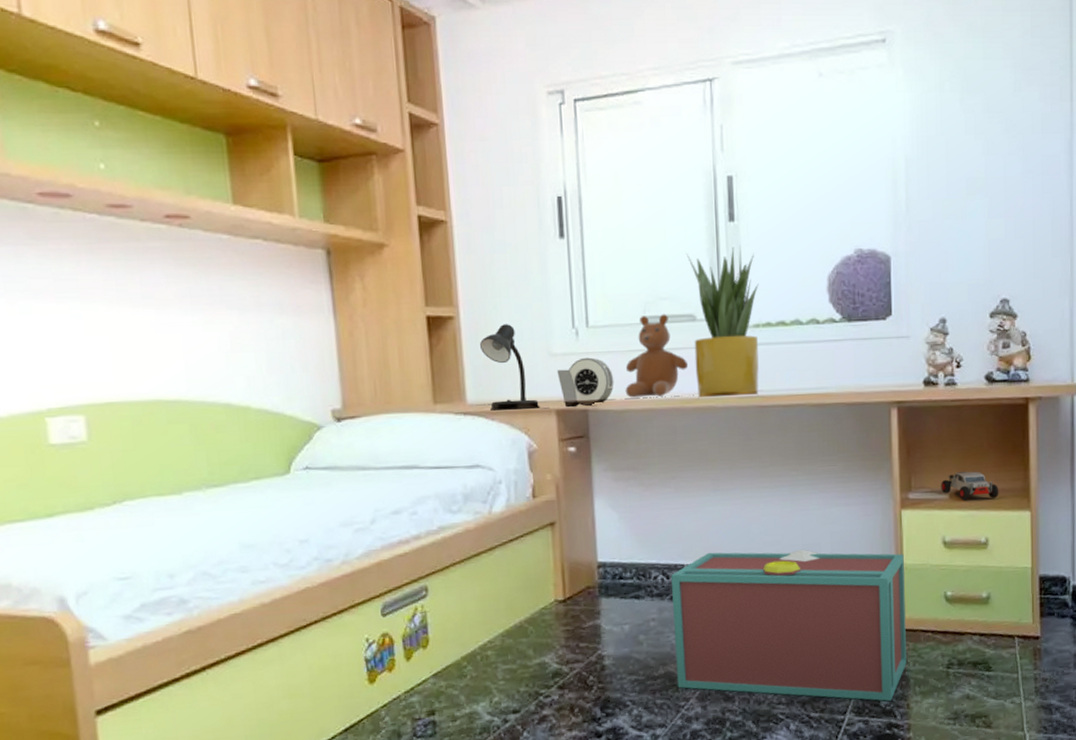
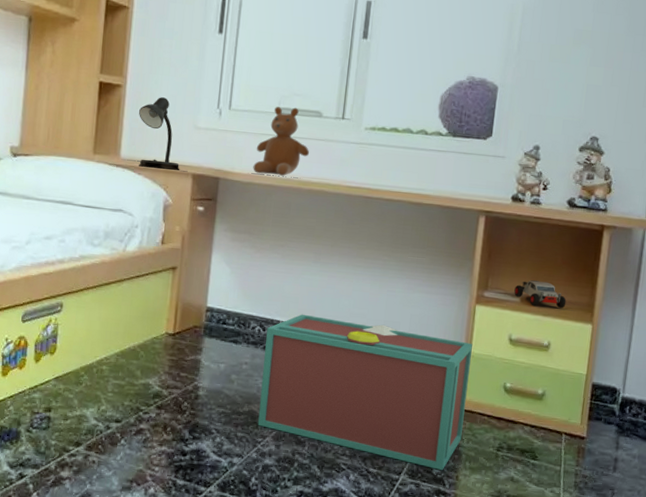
alarm clock: present [557,357,614,408] -> none [198,134,245,176]
planter: present [687,245,759,398] -> none [313,60,380,187]

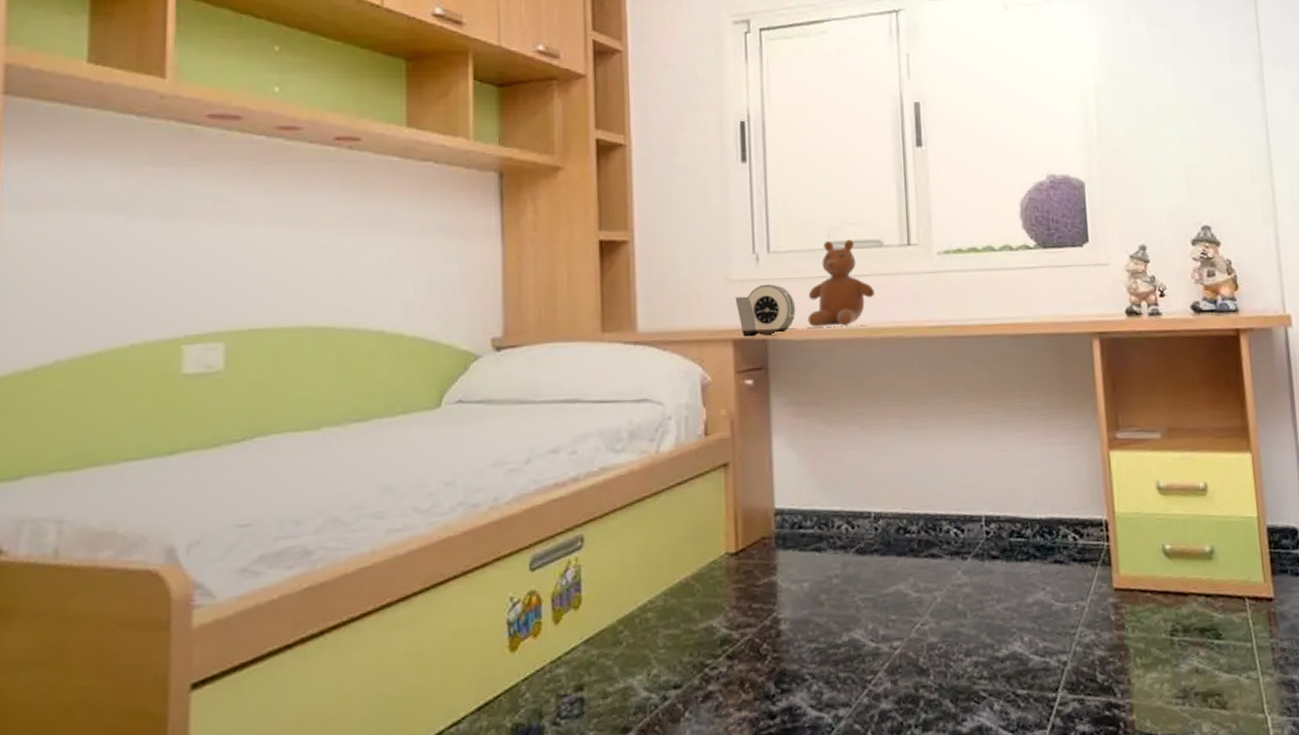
desk lamp: present [139,97,188,172] -> none [655,249,726,341]
alarm clock: none [198,134,245,176] -> present [735,284,796,338]
toy box: present [257,314,473,470] -> none [857,495,1125,676]
toy car: present [514,280,566,309] -> none [1151,408,1215,442]

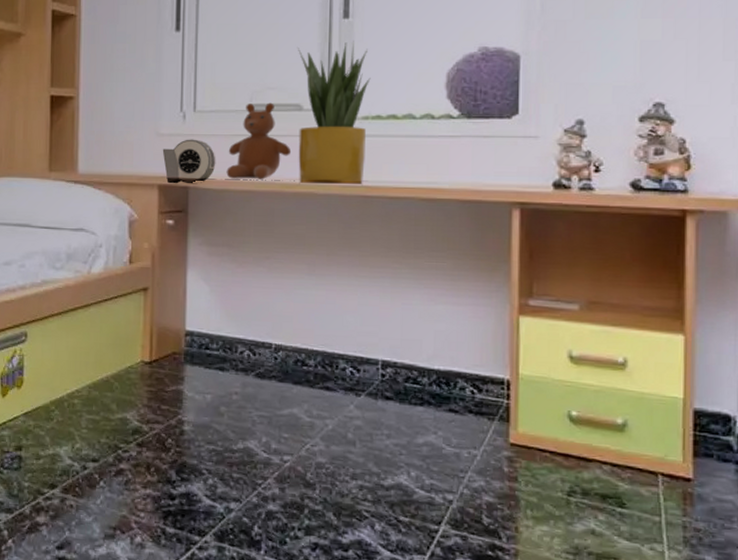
planter: none [873,170,951,328] -> present [298,41,371,185]

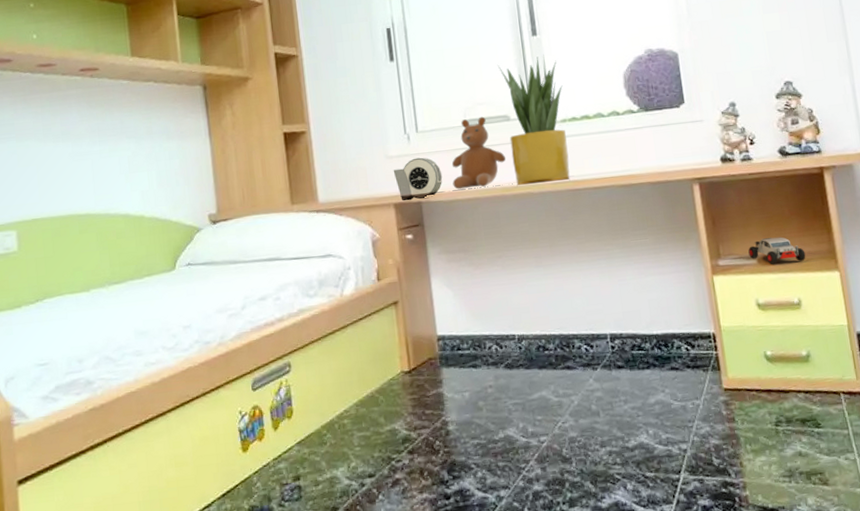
toy car: none [569,283,643,317] -> present [748,237,806,265]

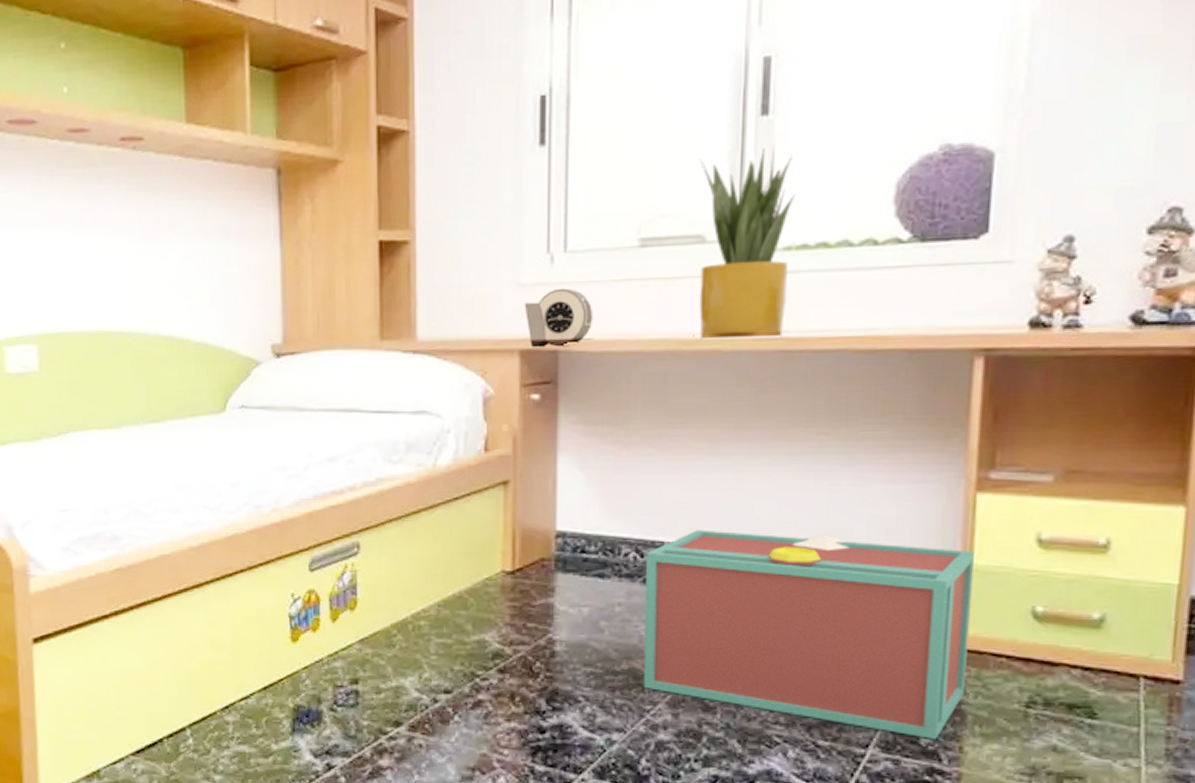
teddy bear: present [451,116,506,190] -> none [606,235,691,338]
toy box: none [504,316,735,460] -> present [643,529,974,739]
toy car: present [748,237,806,265] -> none [1041,447,1136,487]

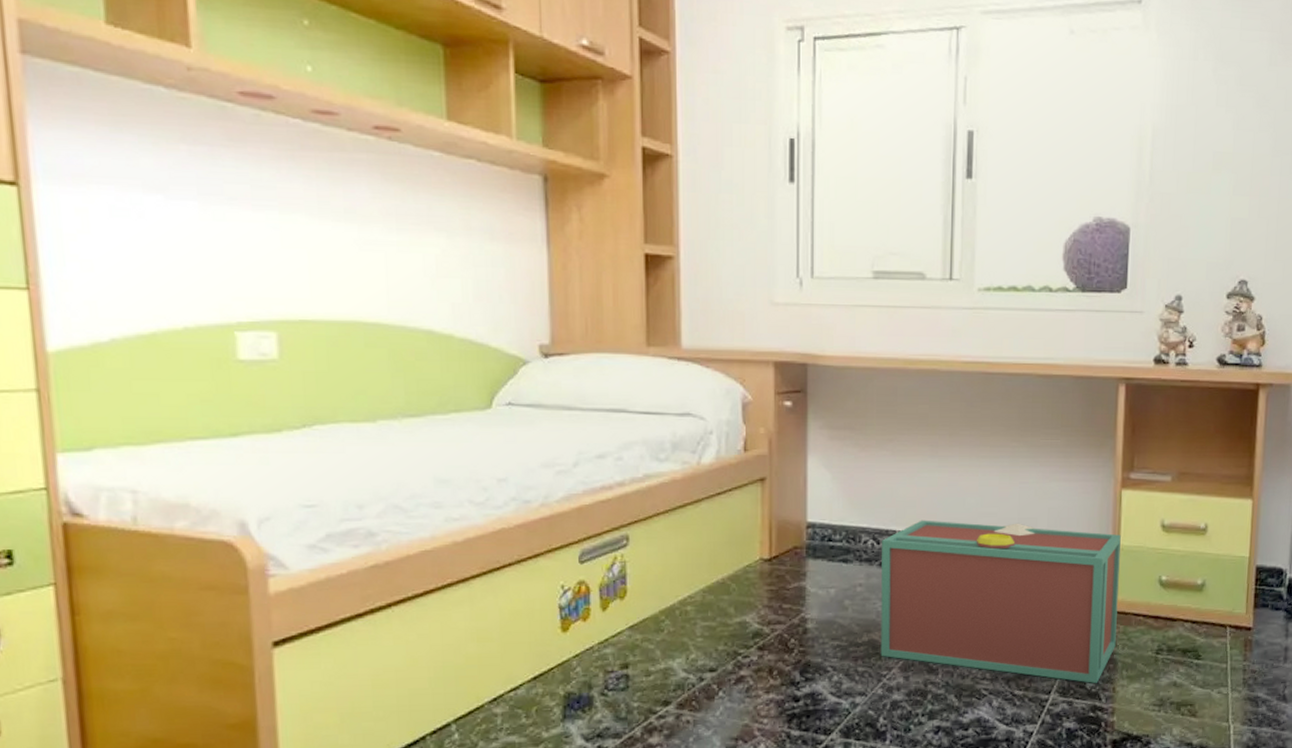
alarm clock: present [524,288,594,348] -> none [777,309,836,361]
planter: present [699,146,796,340] -> none [921,204,993,361]

